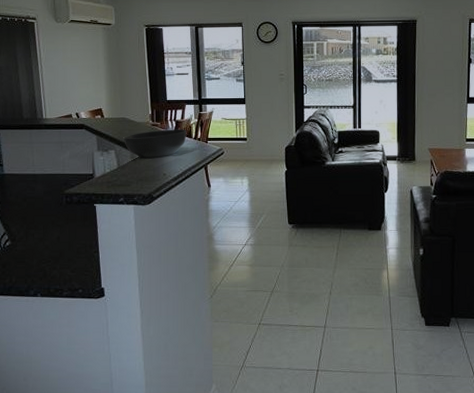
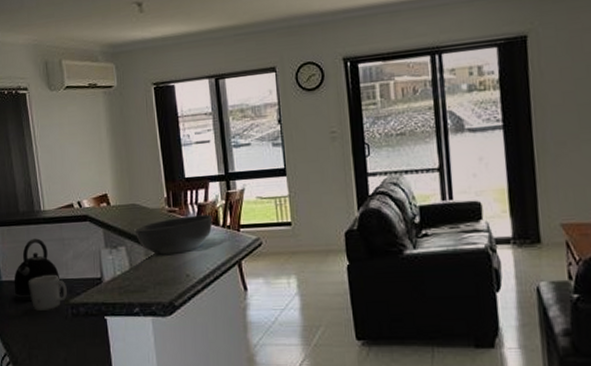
kettle: none [15,140,58,191] -> present [14,238,62,302]
mug: none [29,171,63,199] -> present [29,275,67,311]

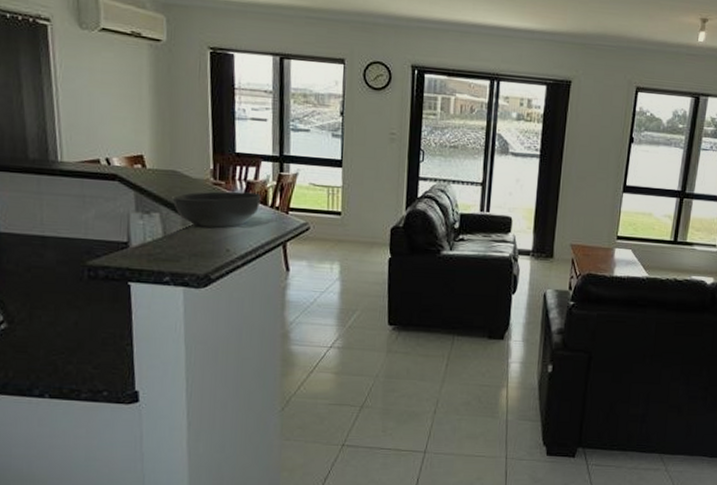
kettle: present [14,238,62,302] -> none [15,190,78,259]
mug: present [29,275,67,311] -> none [35,232,84,270]

